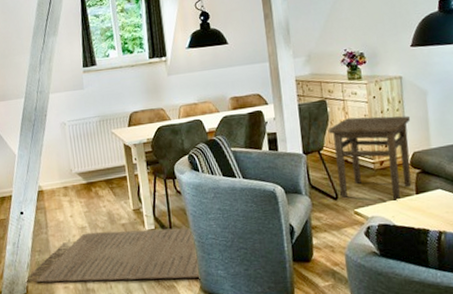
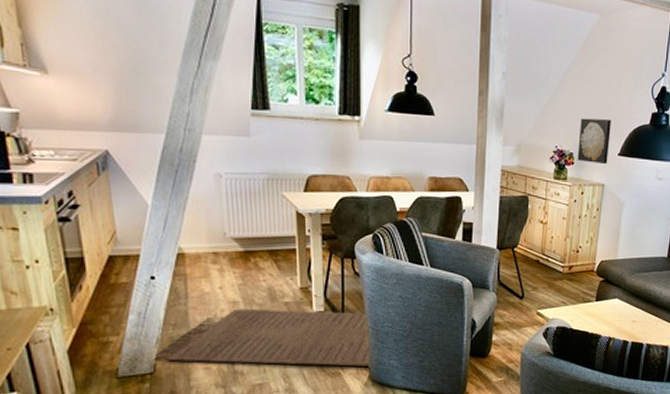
side table: present [328,115,412,202] -> none [526,218,605,306]
wall art: none [365,14,401,59] -> present [577,118,611,164]

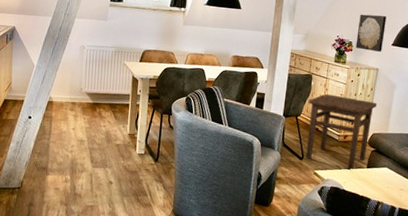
rug: present [153,308,369,367] -> none [22,145,175,202]
side table: none [526,218,605,306] -> present [305,94,378,171]

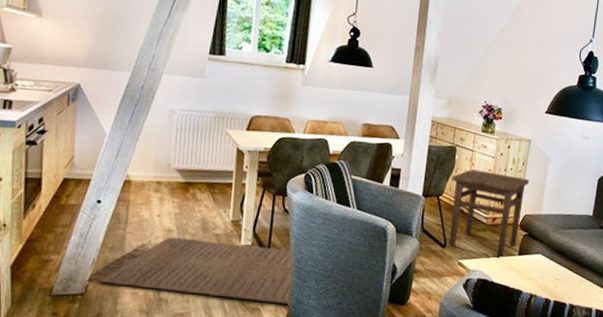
rug: none [22,145,175,202] -> present [87,236,290,304]
wall art: present [355,14,387,52] -> none [505,76,540,120]

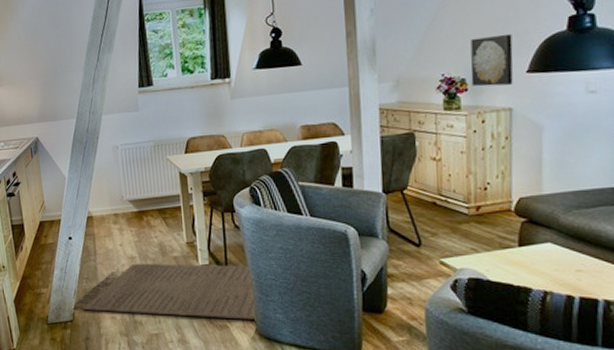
side table: present [448,169,530,259] -> none [415,154,519,253]
wall art: none [505,76,540,120] -> present [470,33,513,87]

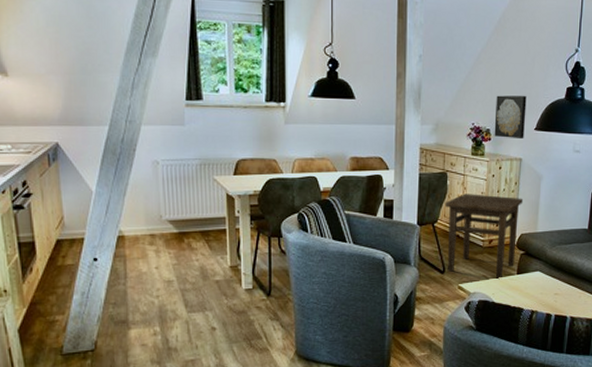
rug: present [72,263,255,320] -> none [94,287,295,342]
side table: none [415,154,519,253] -> present [445,194,524,280]

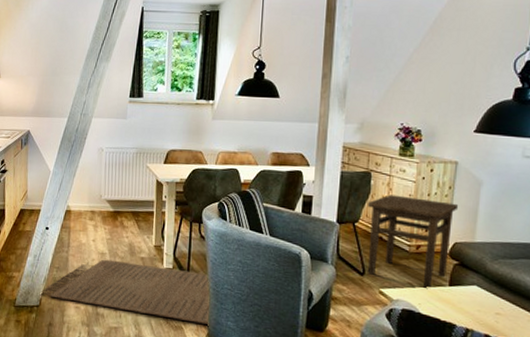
rug: none [94,287,295,342] -> present [40,259,209,324]
wall art: present [494,95,527,138] -> none [426,95,465,141]

